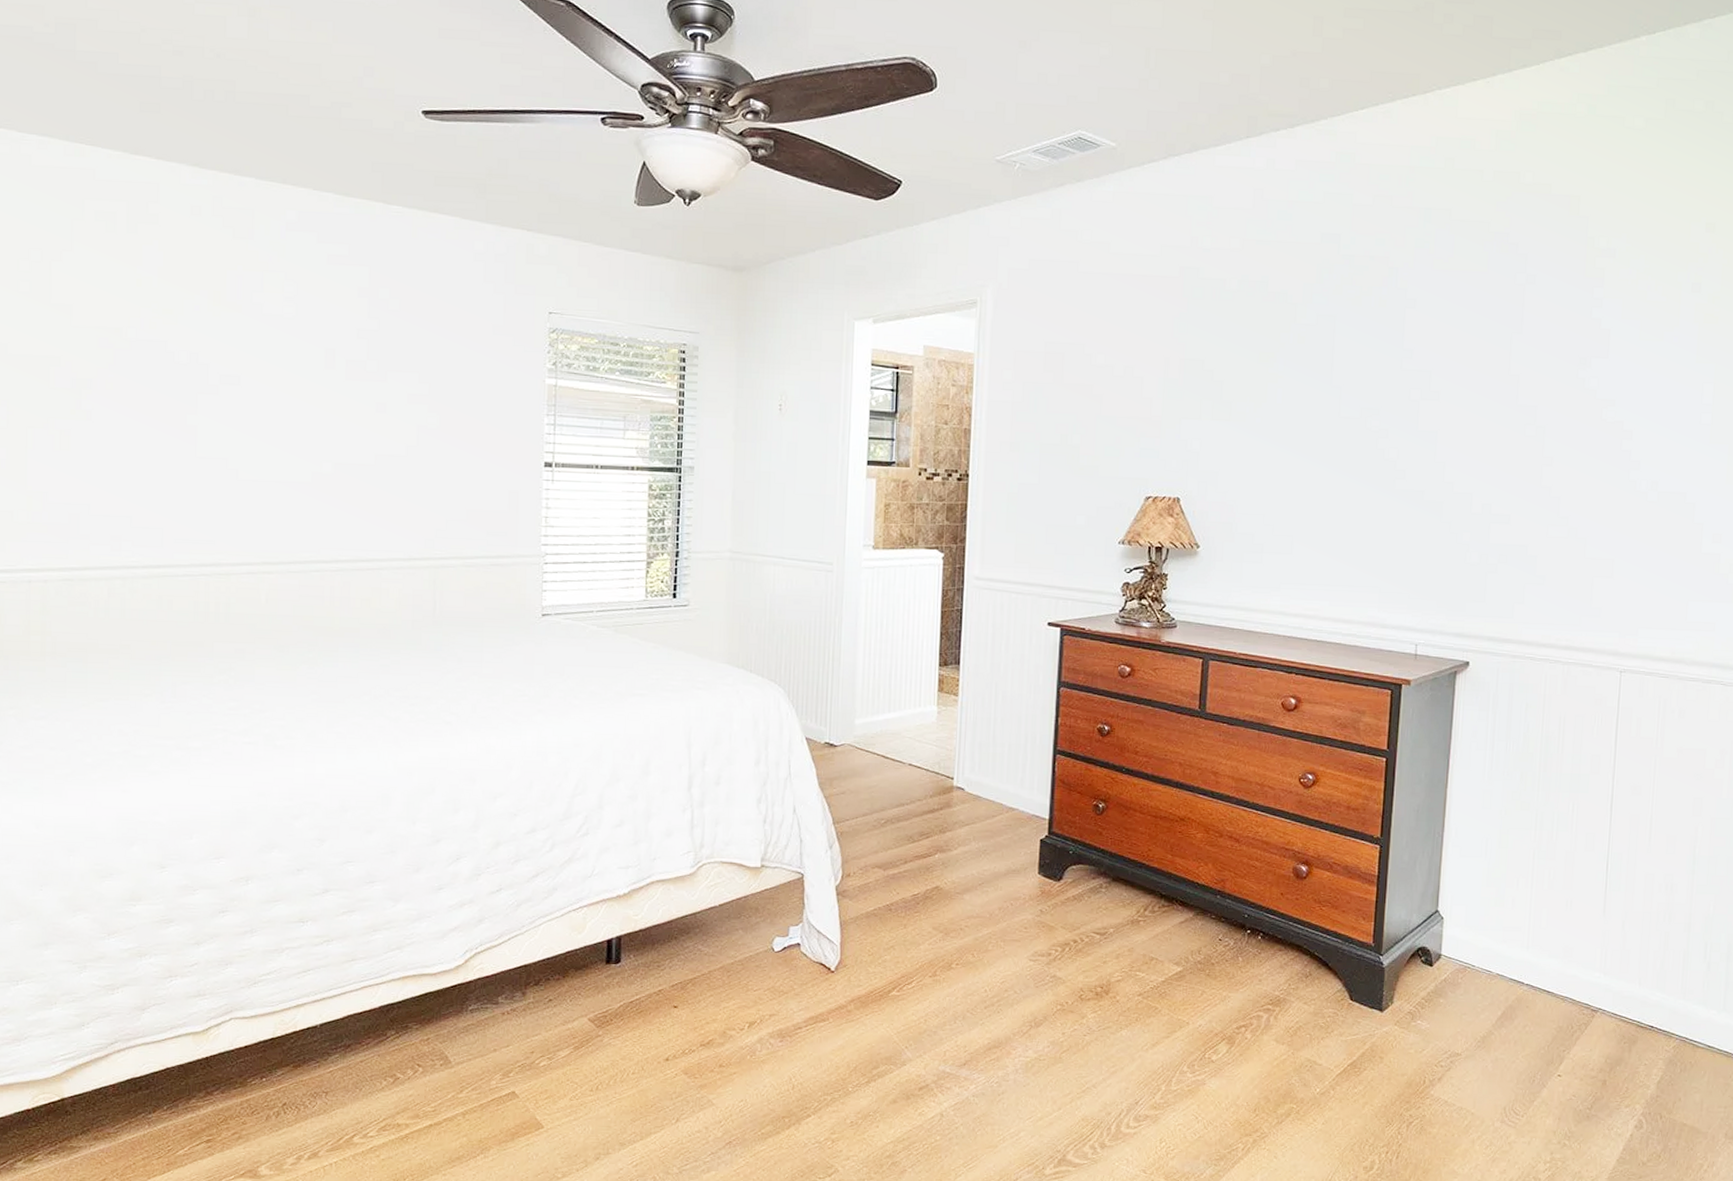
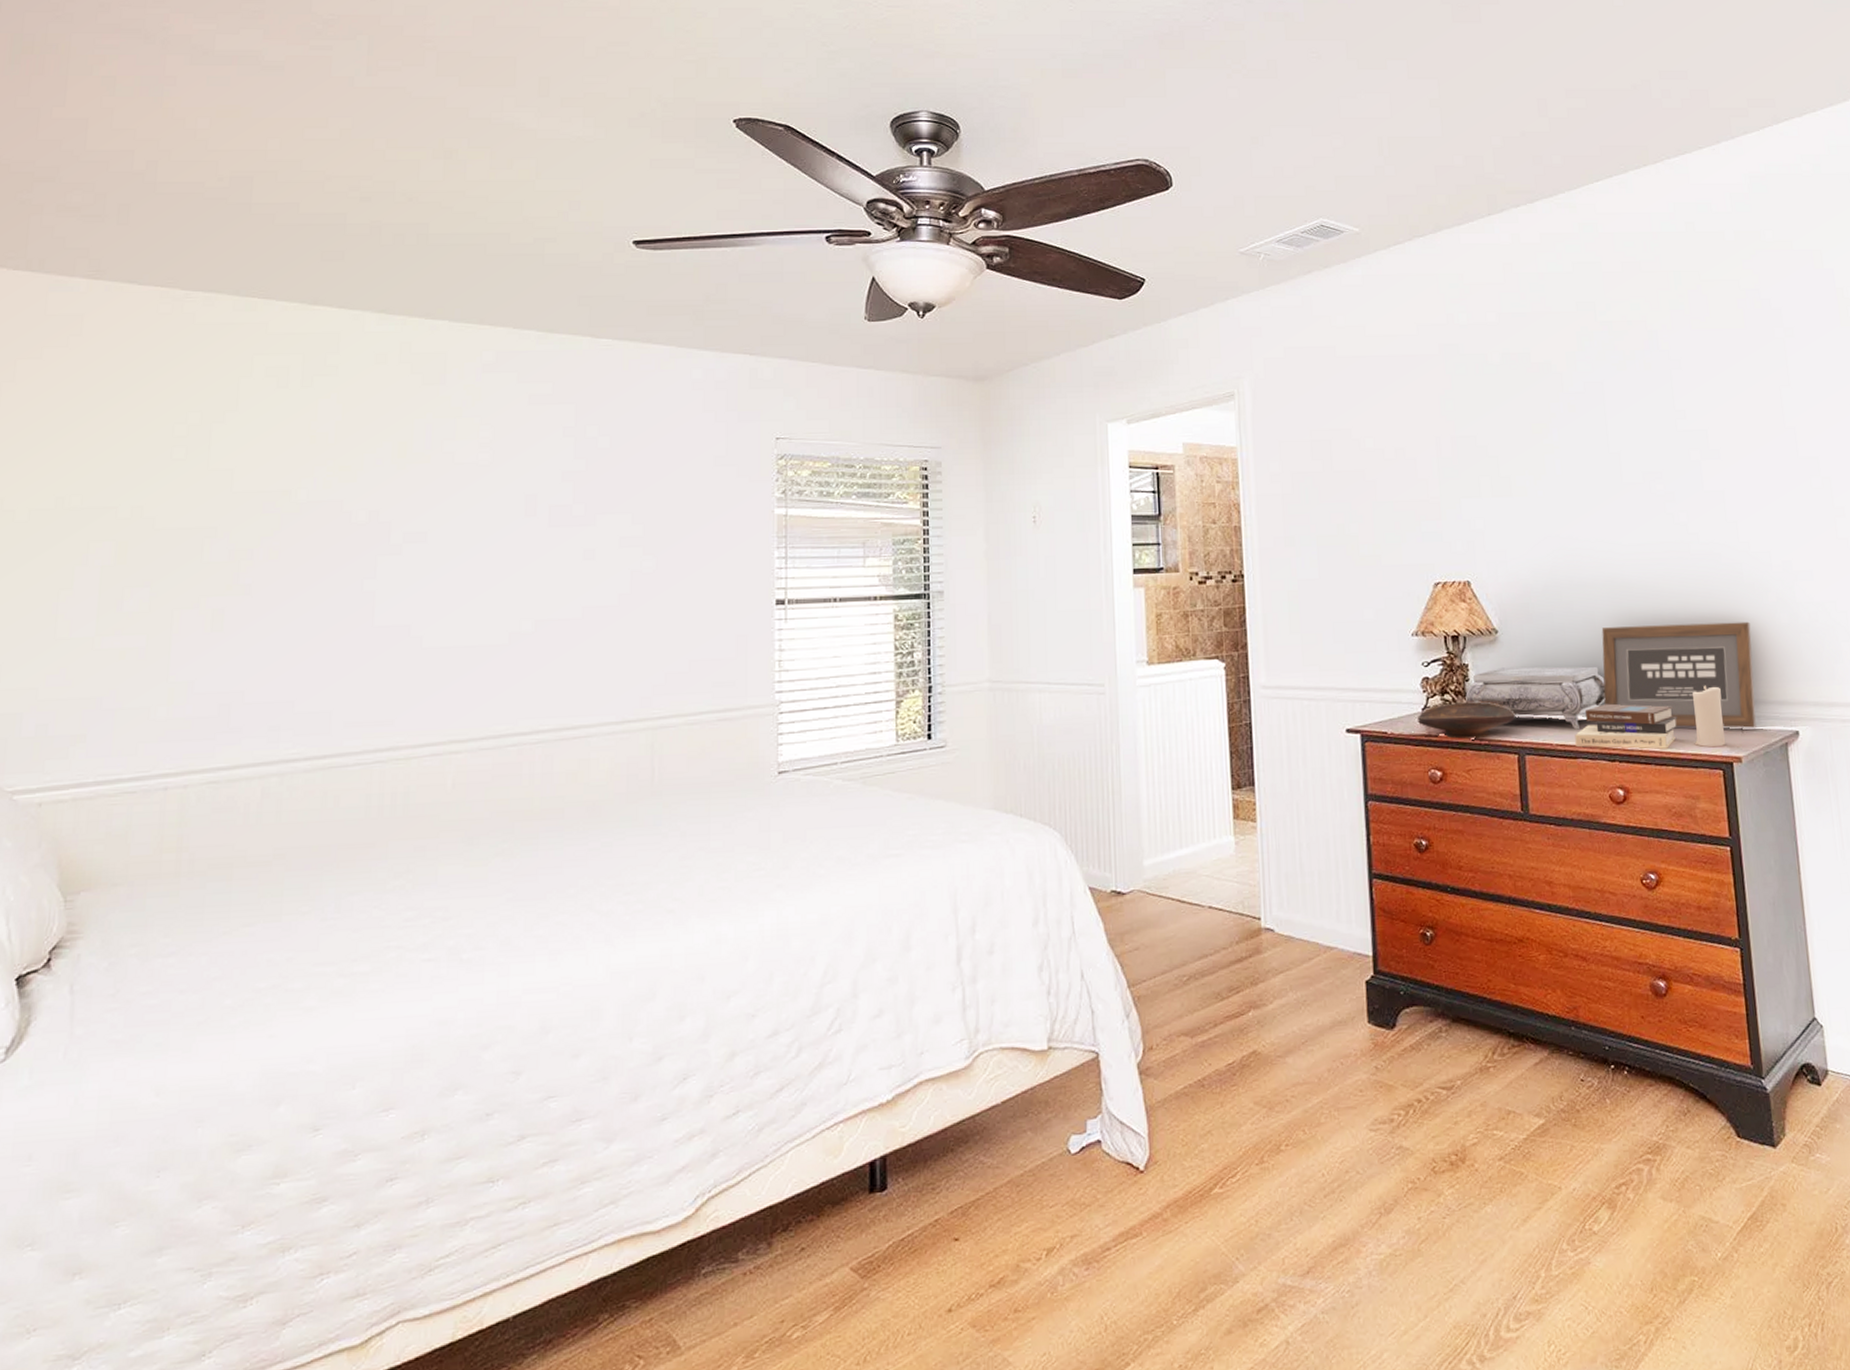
decorative bowl: none [1115,607,1206,641] -> present [1418,701,1516,739]
jewelry box: none [1161,580,1294,642] -> present [1465,666,1606,730]
books: none [1257,621,1356,666] -> present [1575,703,1678,749]
picture frame: none [1290,551,1441,656] -> present [1601,621,1757,729]
candle: none [1368,612,1402,670] -> present [1691,685,1726,748]

